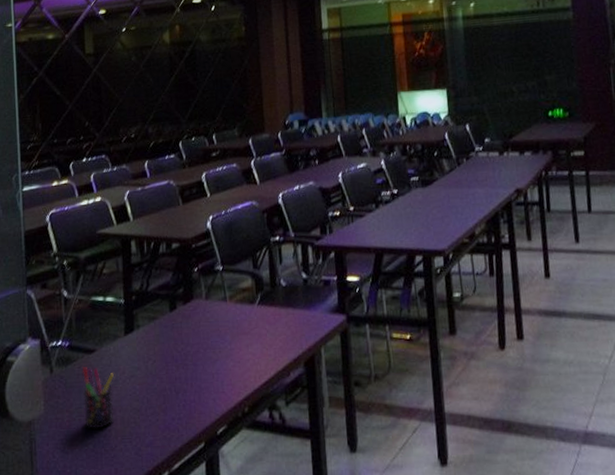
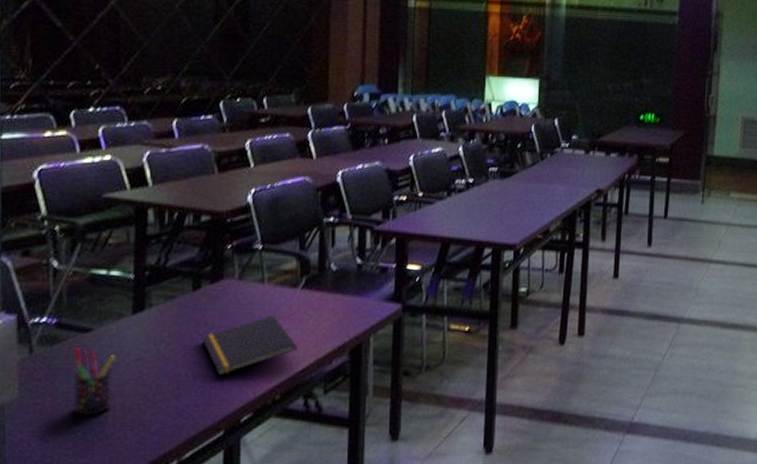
notepad: none [180,331,259,390] -> present [201,315,297,376]

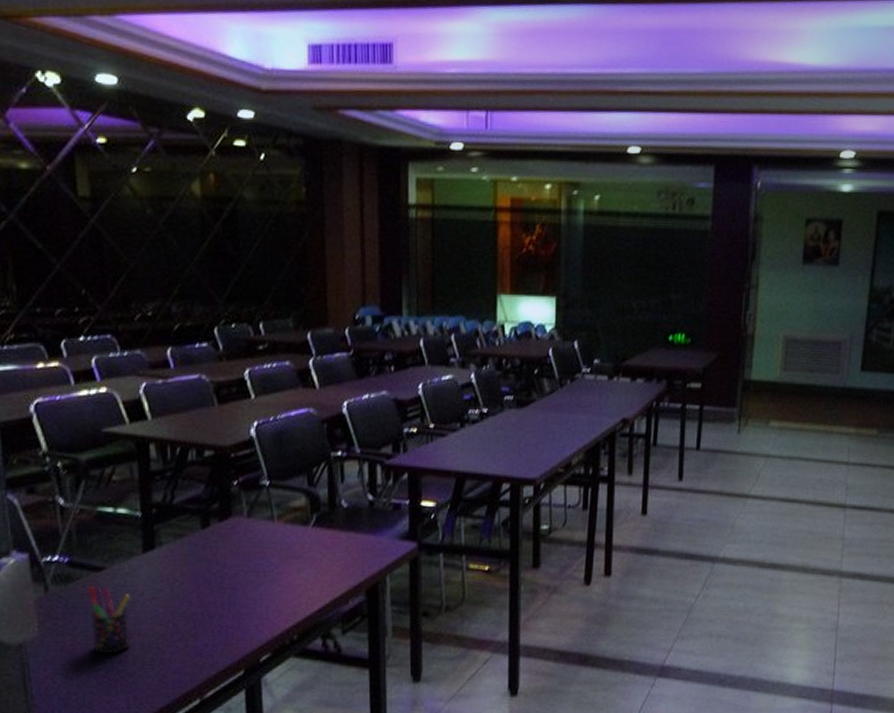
notepad: present [201,315,297,376] -> none [214,554,312,616]

